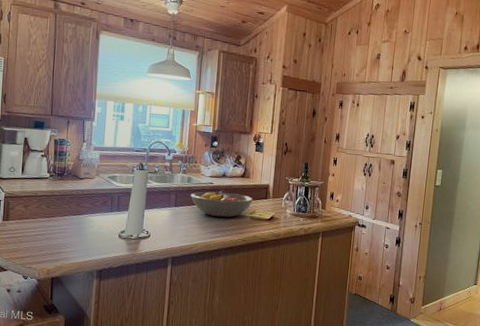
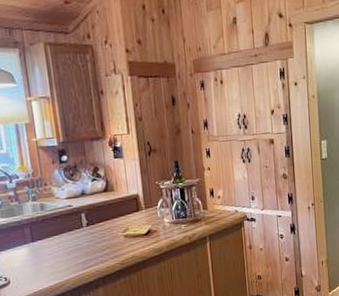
fruit bowl: present [190,191,253,217] -> none [47,211,124,244]

